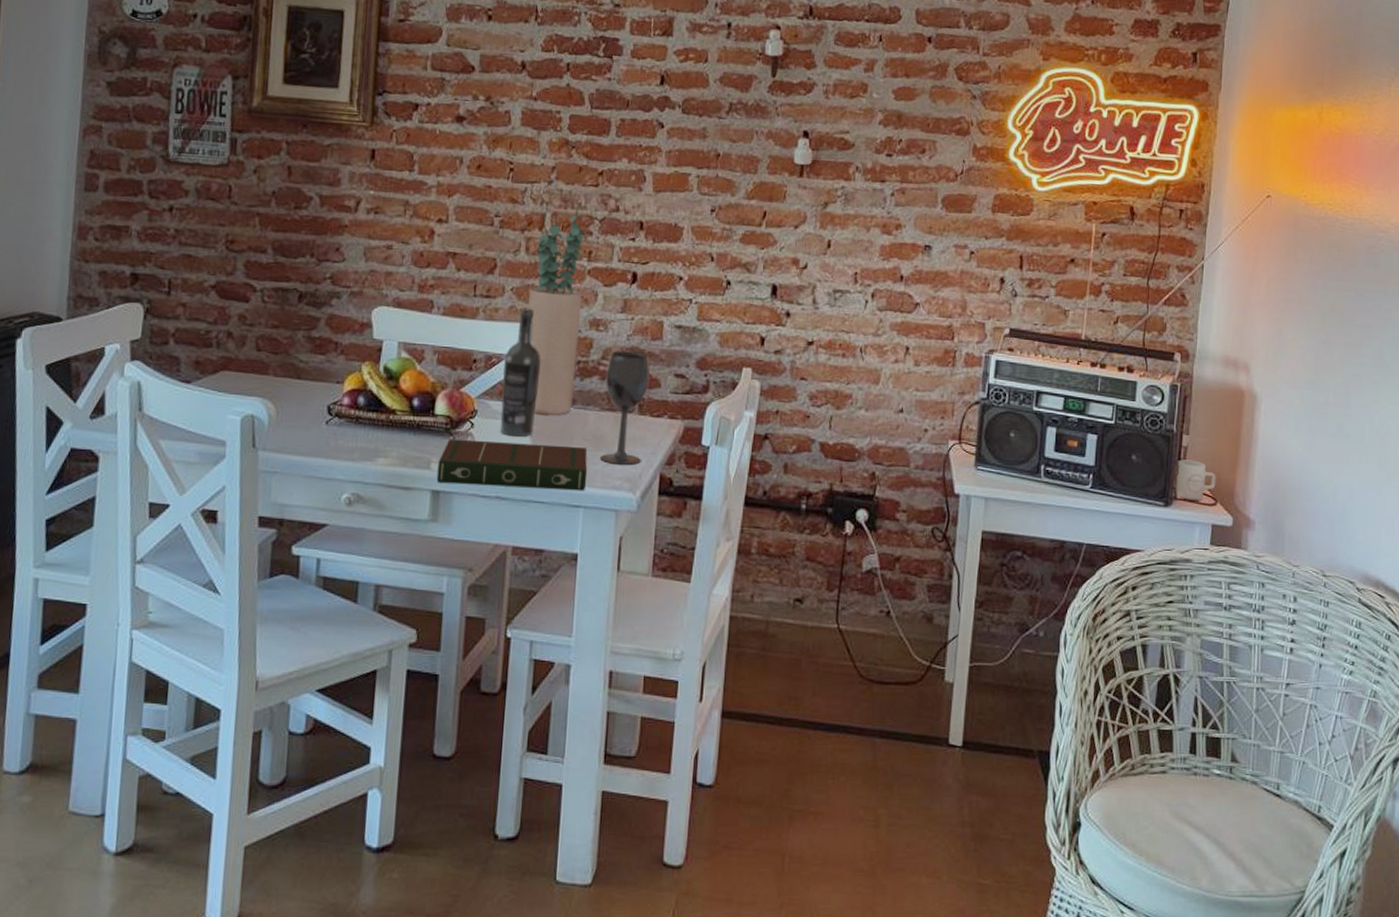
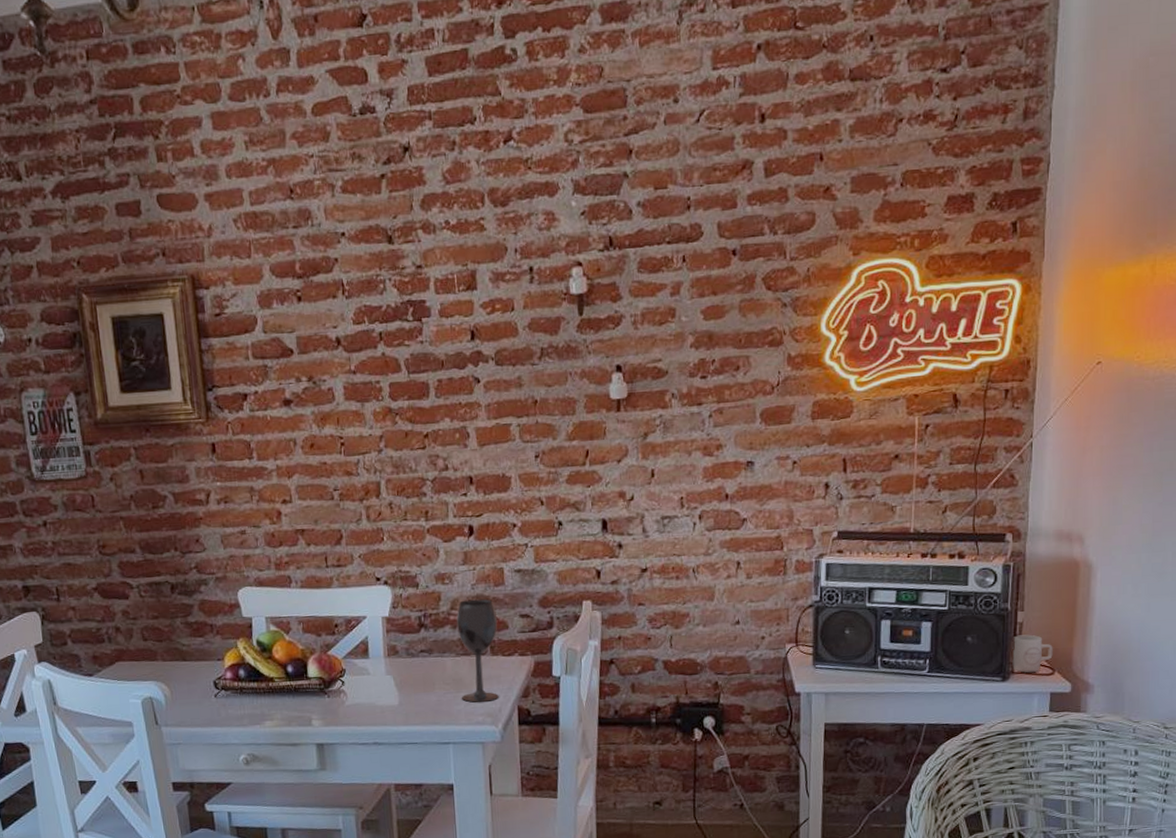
book: present [436,439,588,491] -> none [318,691,452,736]
wine bottle: present [499,307,542,437] -> none [362,571,399,689]
vase: present [527,205,584,416] -> none [375,469,430,667]

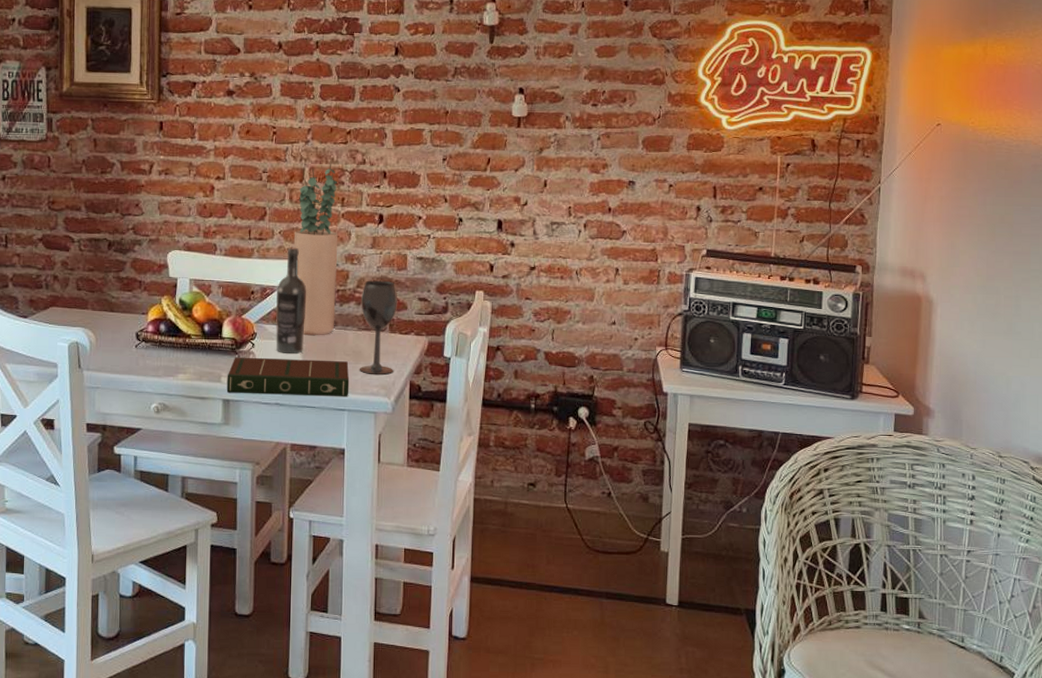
book: none [318,691,452,736] -> present [226,357,350,397]
wine bottle: none [362,571,399,689] -> present [275,247,307,354]
vase: none [375,469,430,667] -> present [293,160,338,336]
mug: present [1012,634,1053,673] -> none [861,358,897,393]

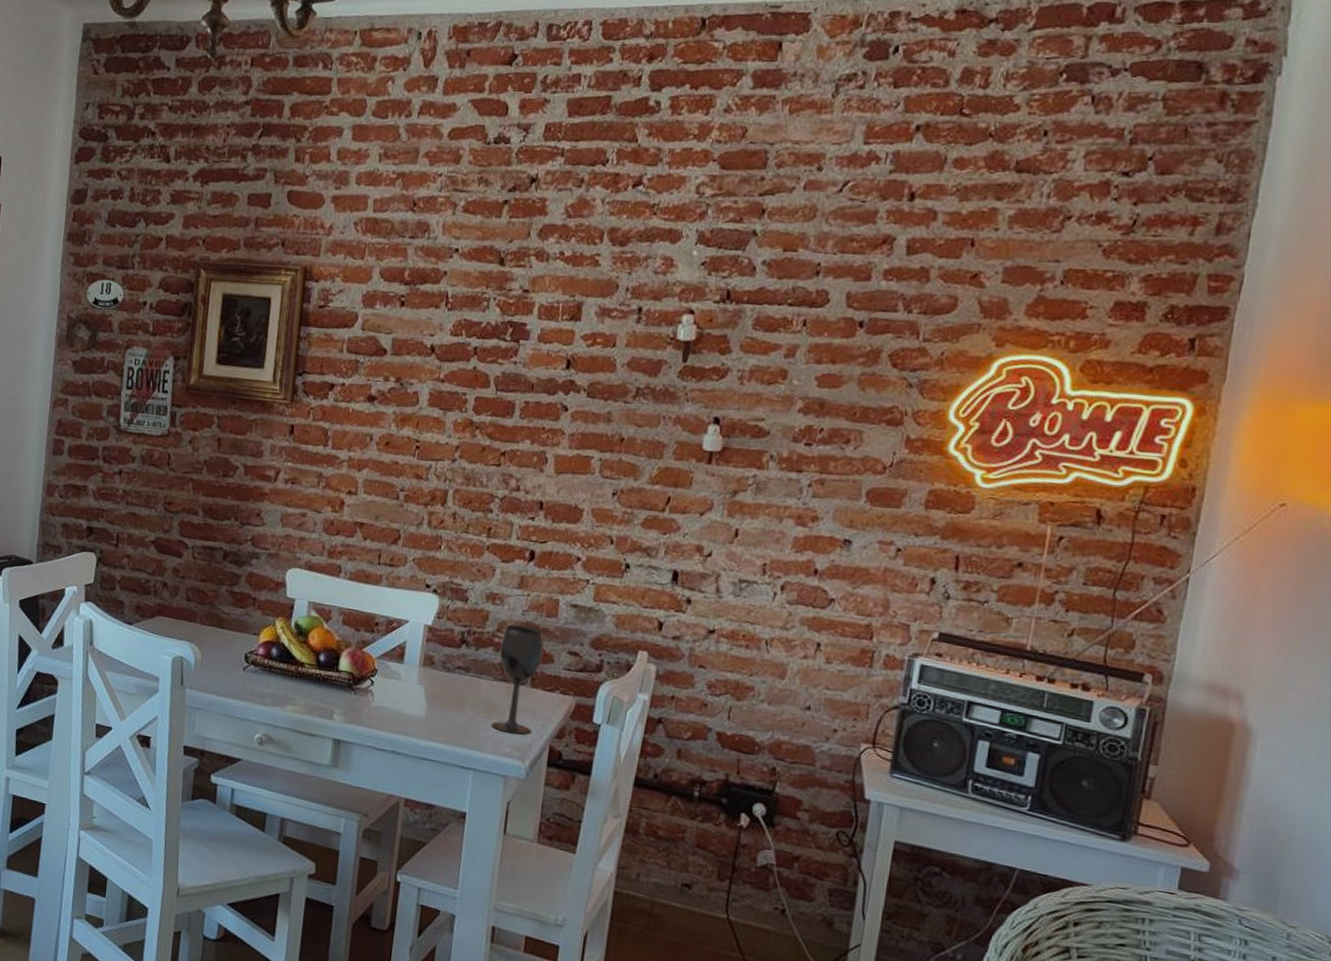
book: present [226,357,350,397] -> none [338,693,480,755]
wine bottle: present [275,247,307,354] -> none [397,577,439,698]
vase: present [293,160,338,336] -> none [428,483,485,682]

